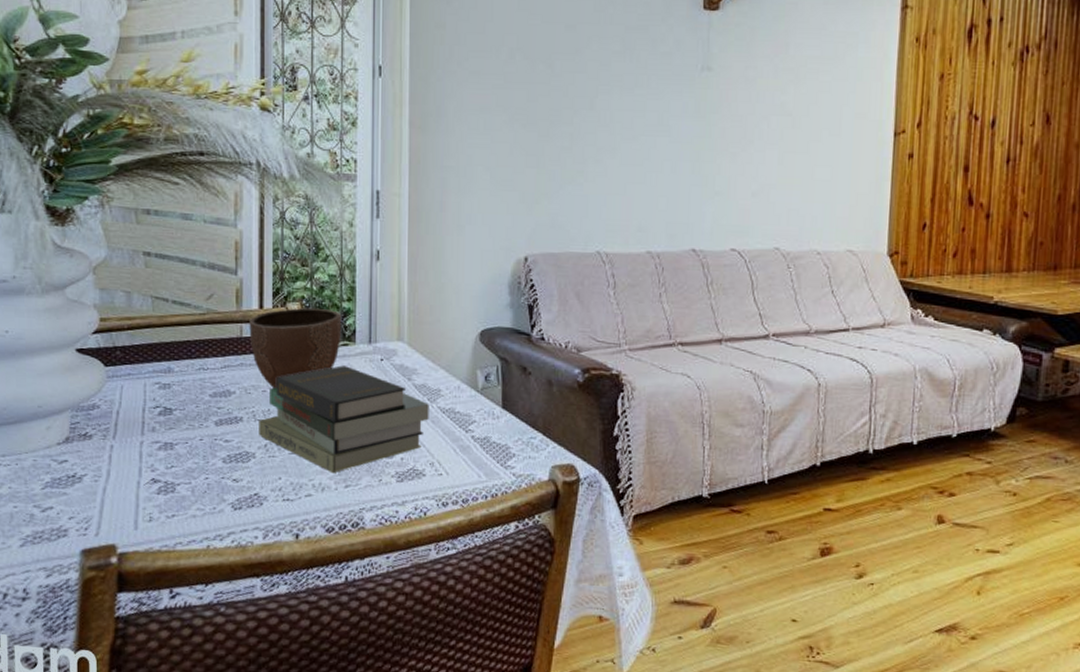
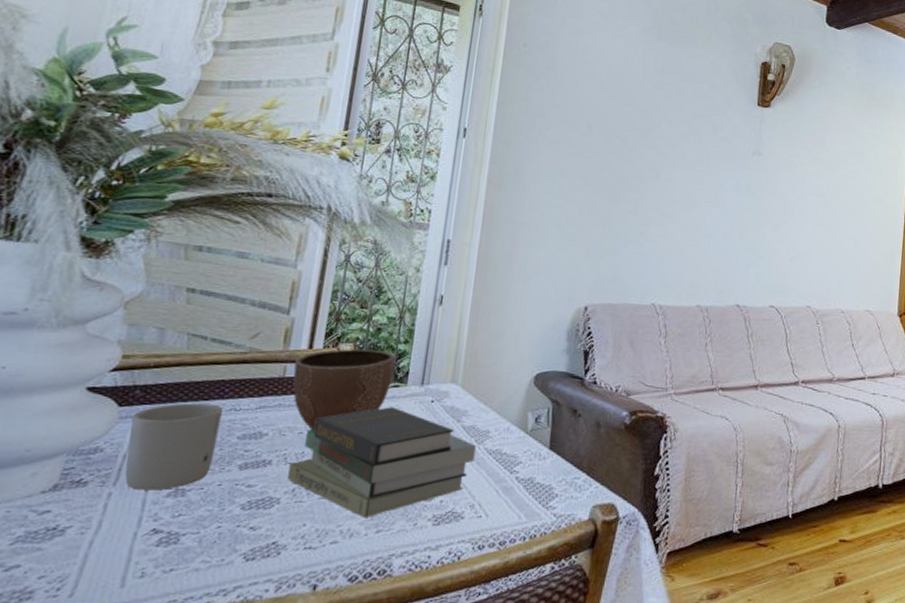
mug: none [117,362,194,444] -> present [124,403,224,491]

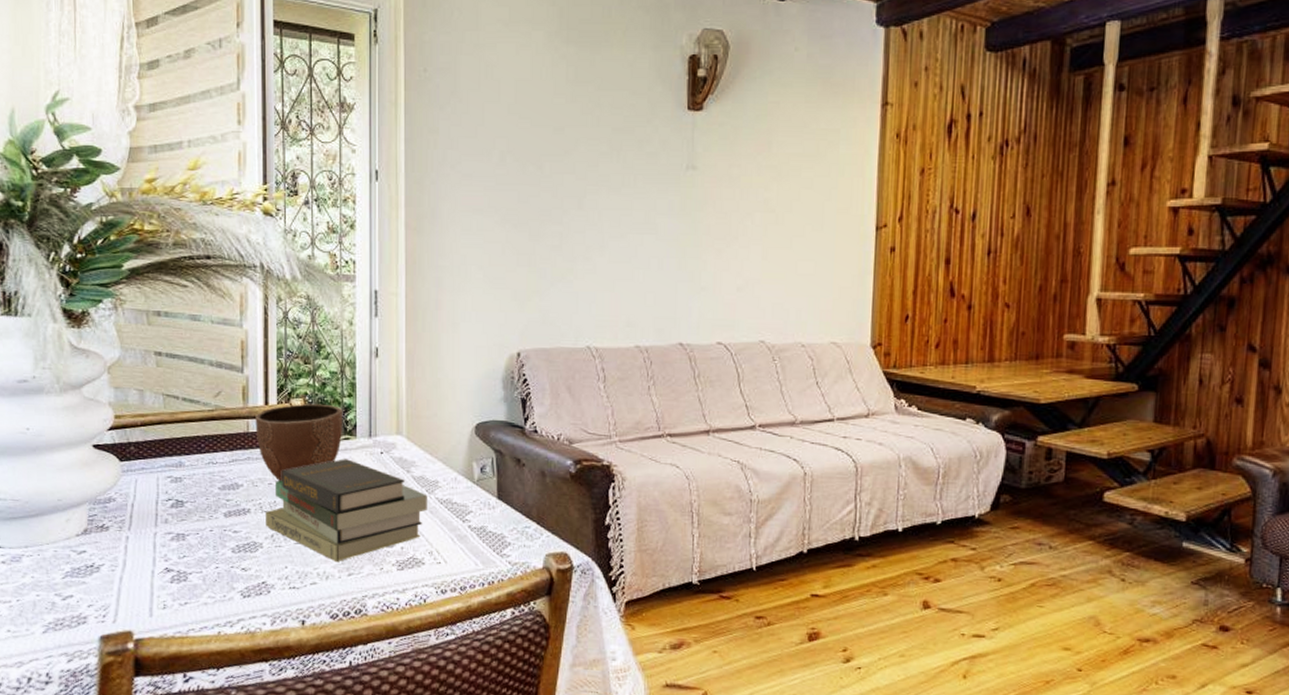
mug: present [124,403,224,491] -> none [132,457,203,535]

